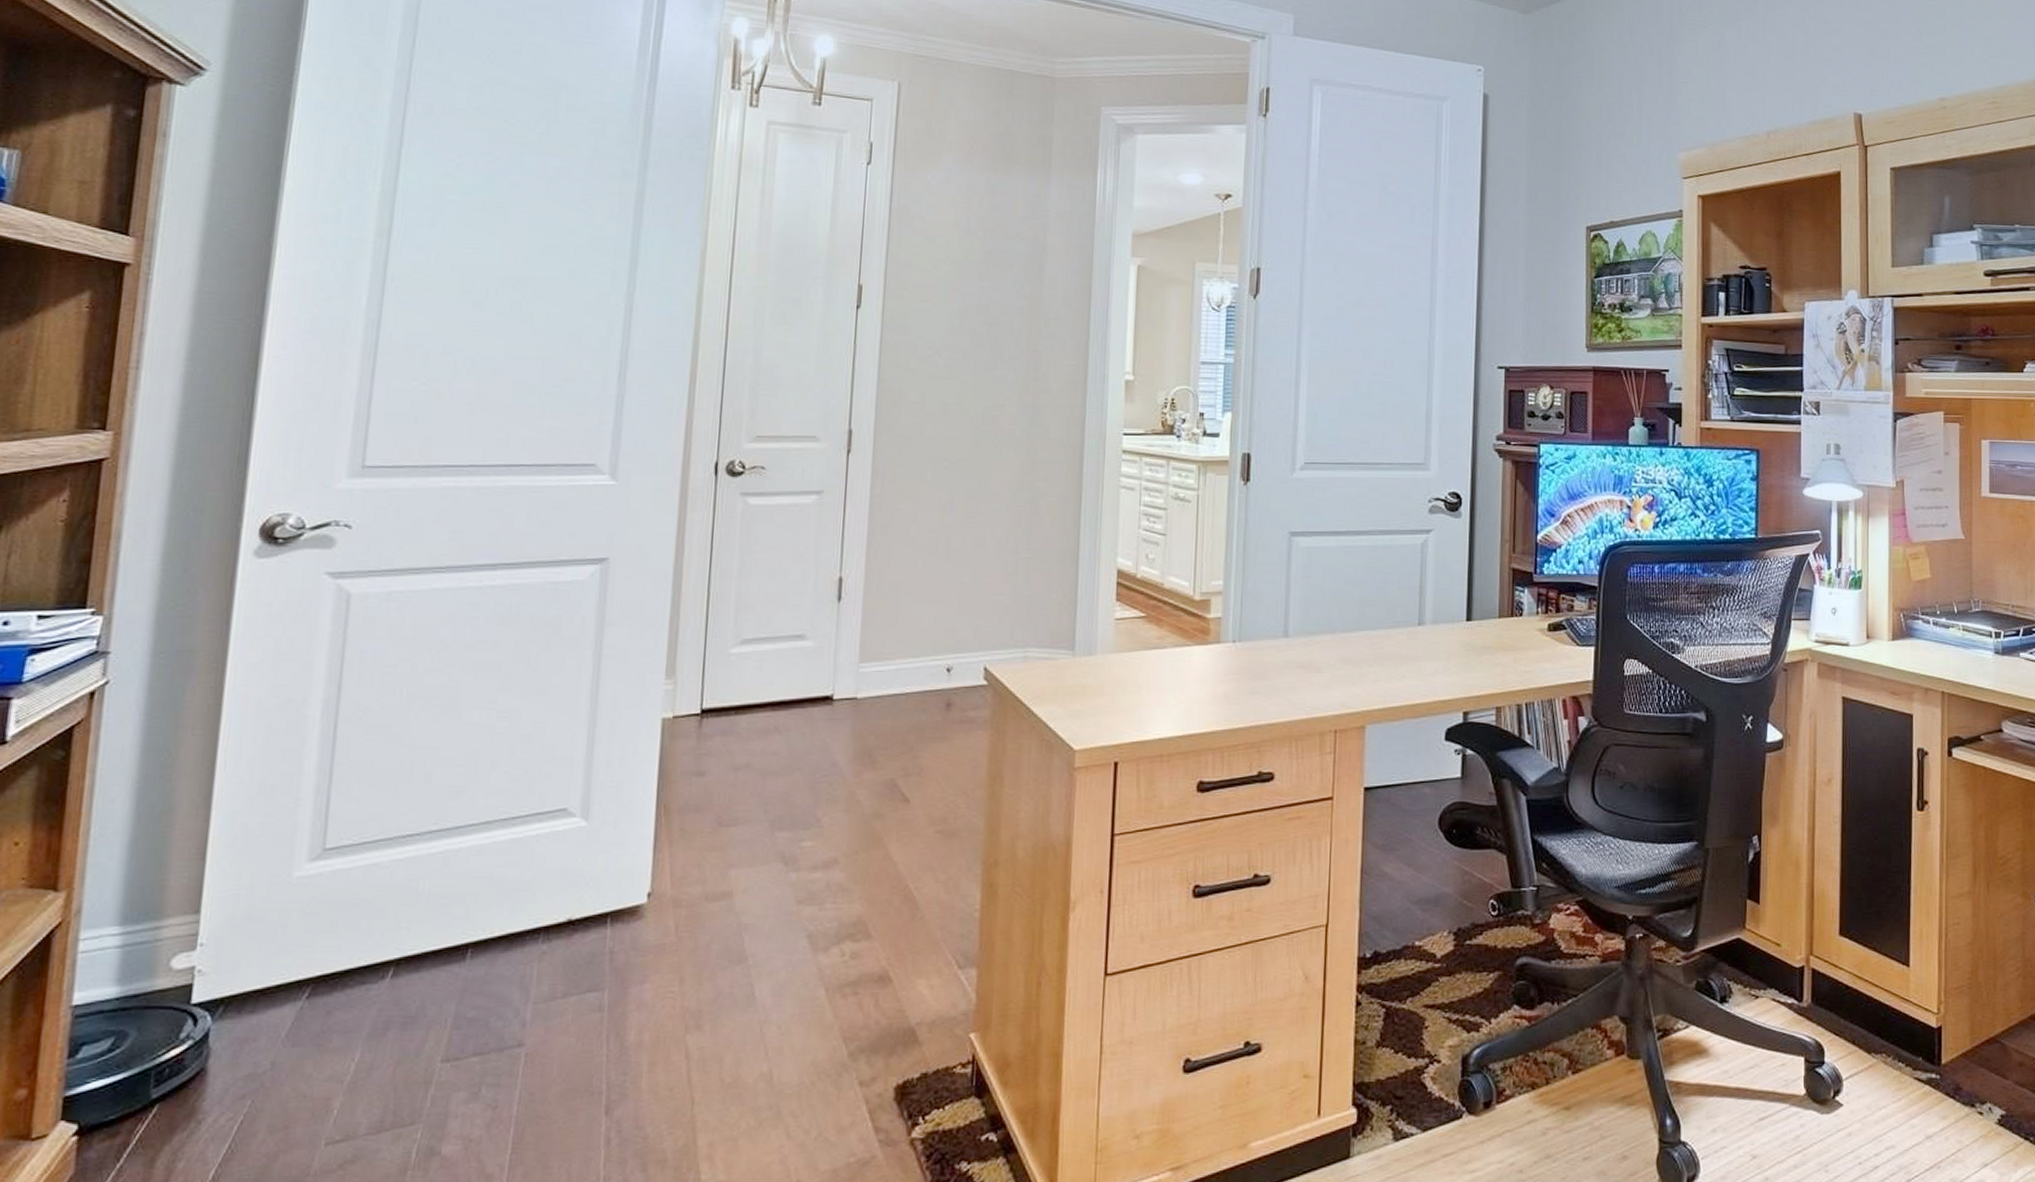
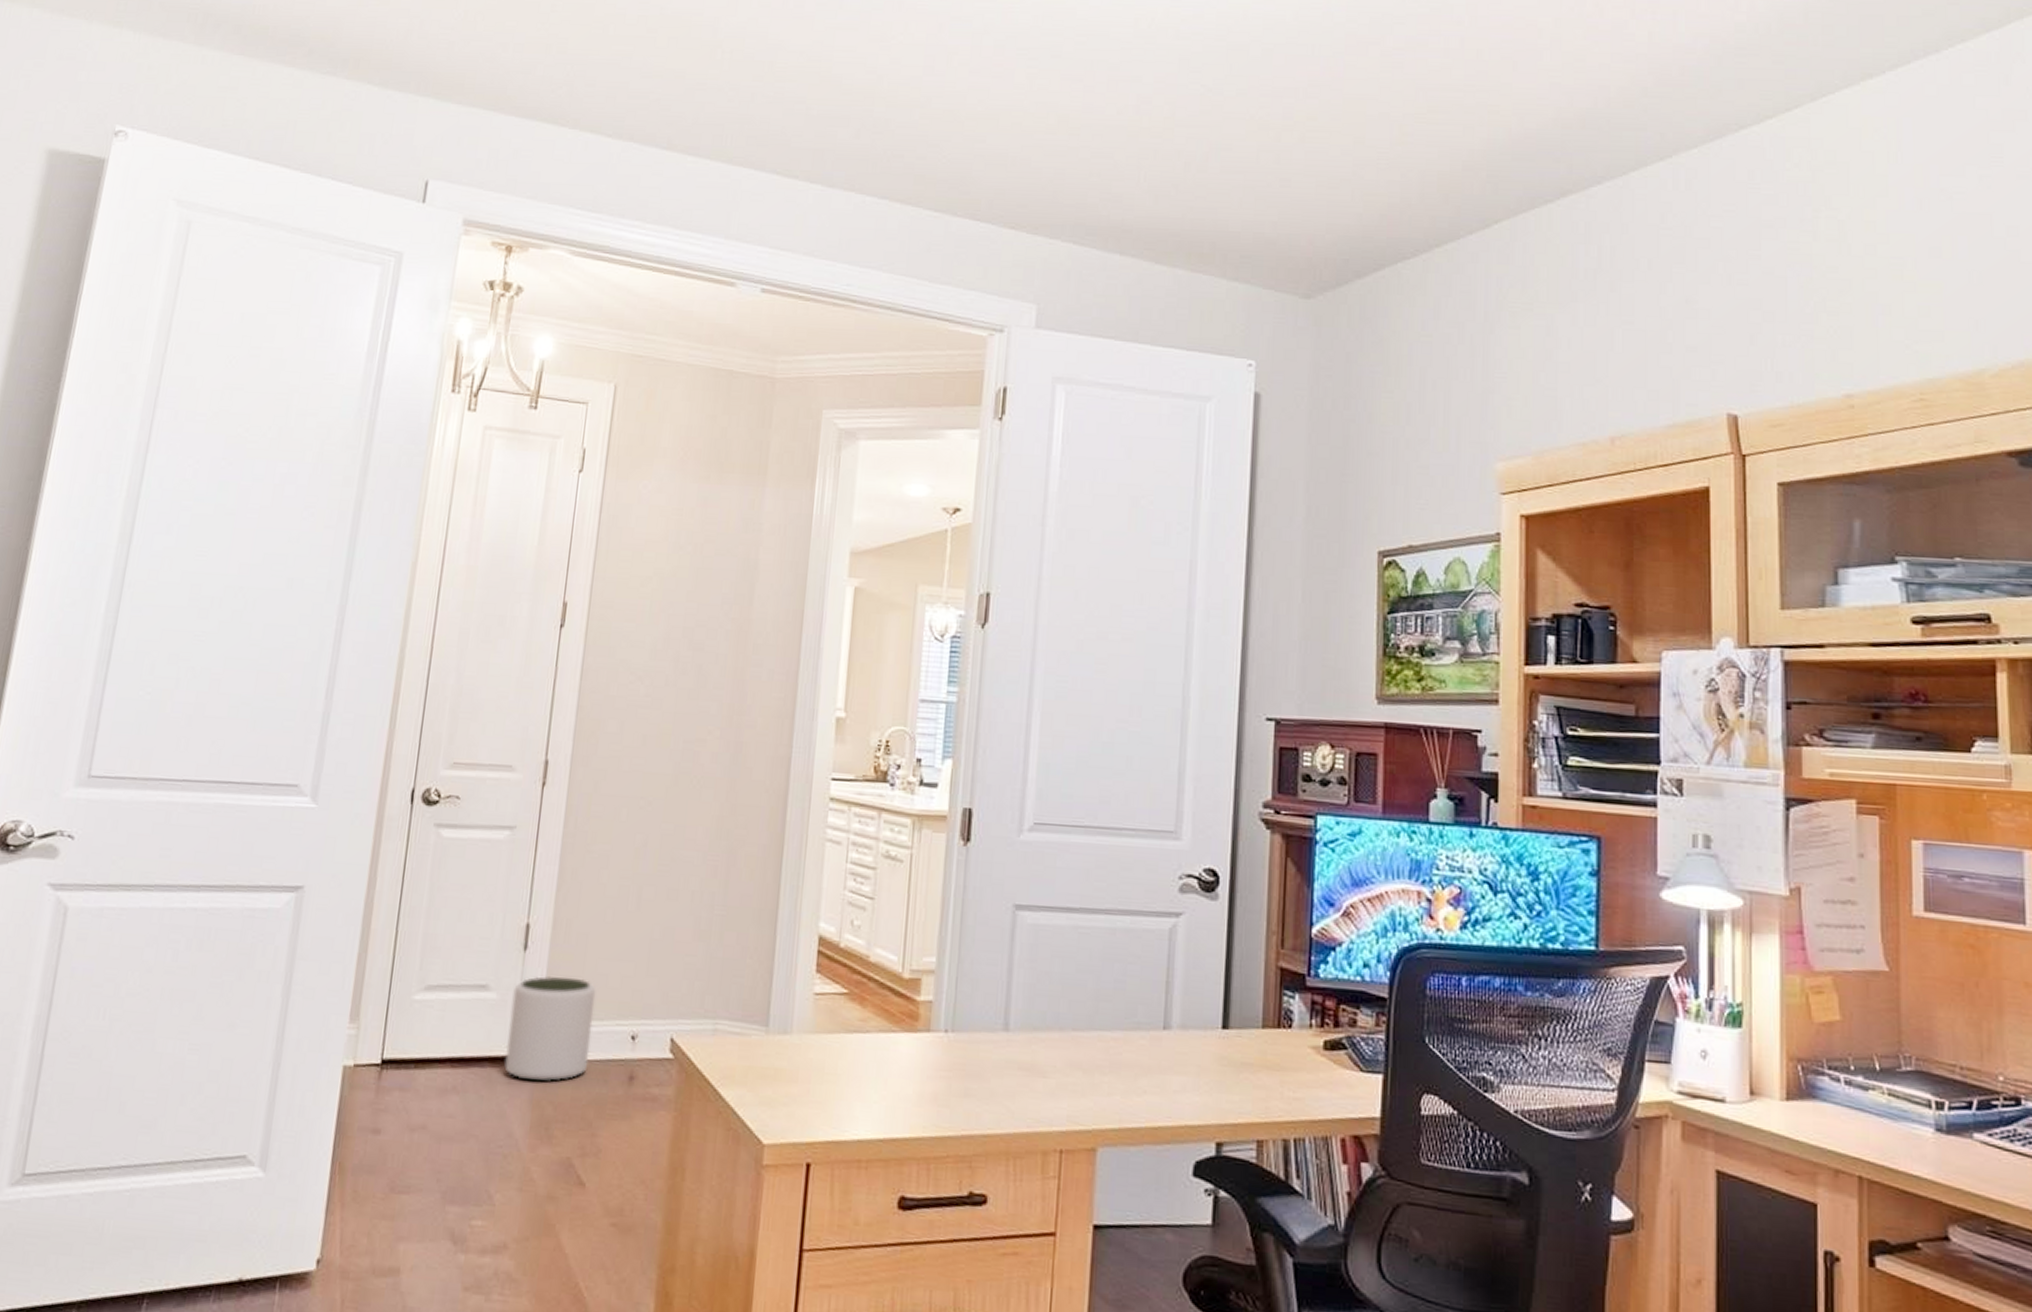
plant pot: none [825,622,911,716] -> present [504,976,596,1082]

